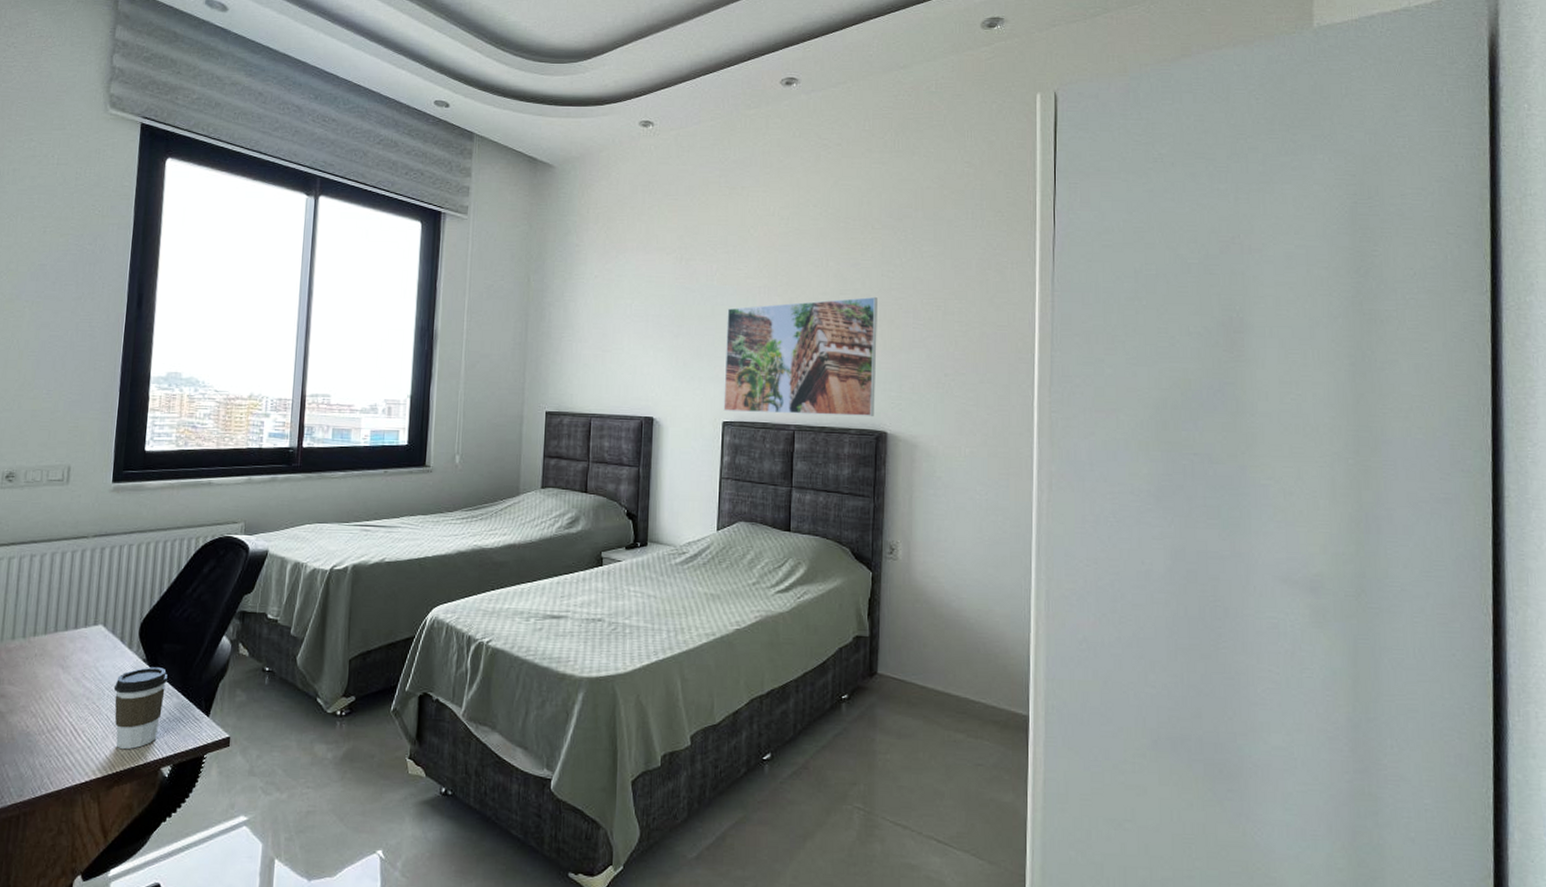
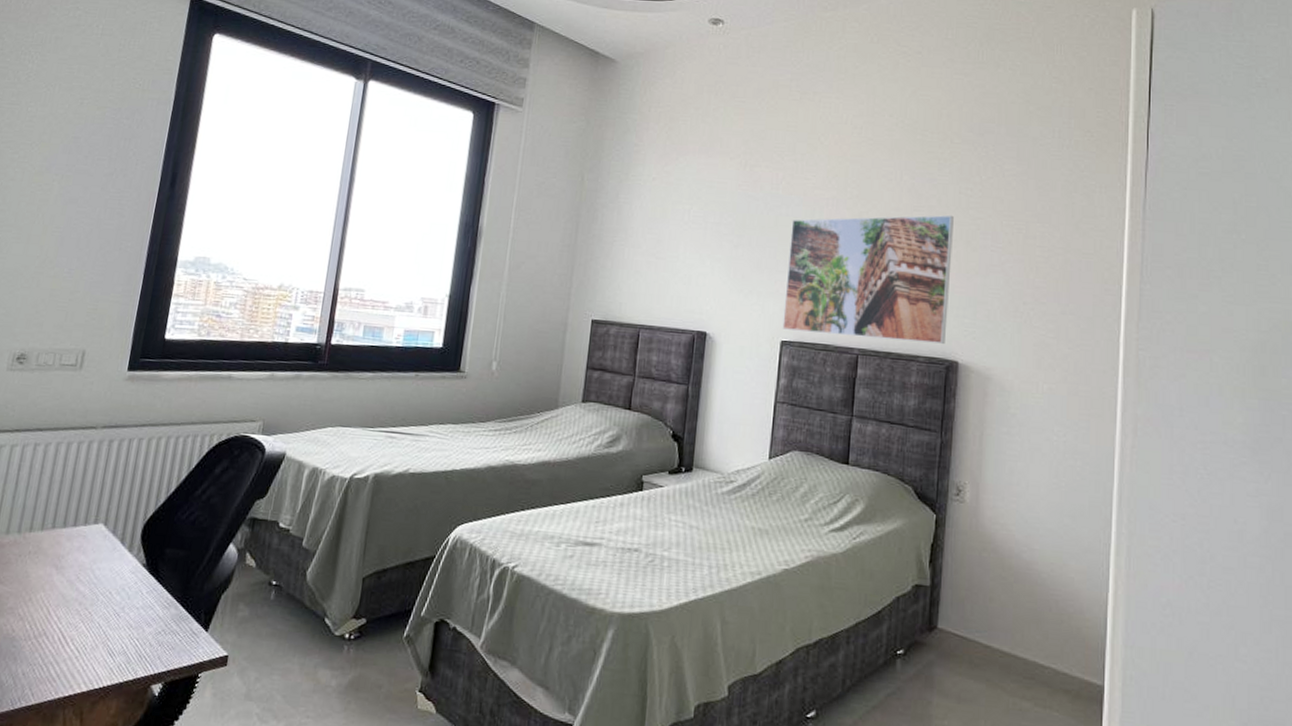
coffee cup: present [114,667,168,749] -> none [106,572,168,662]

